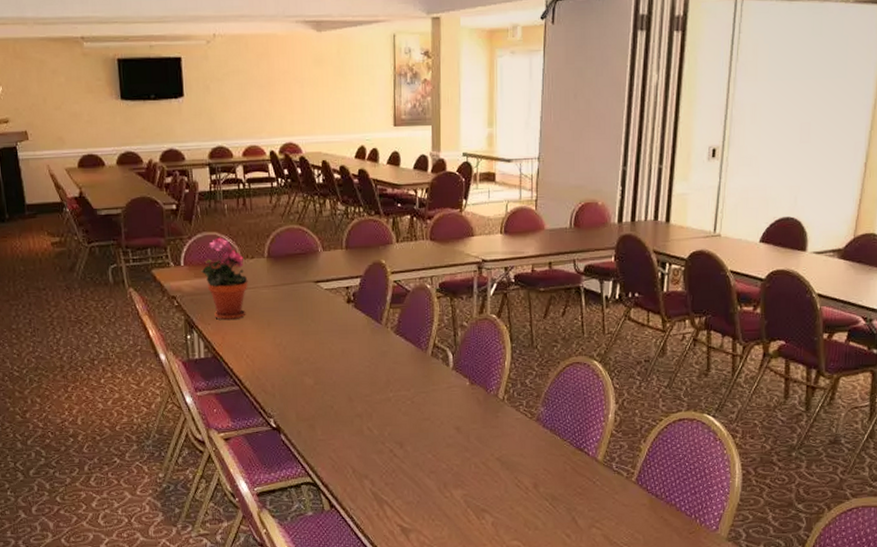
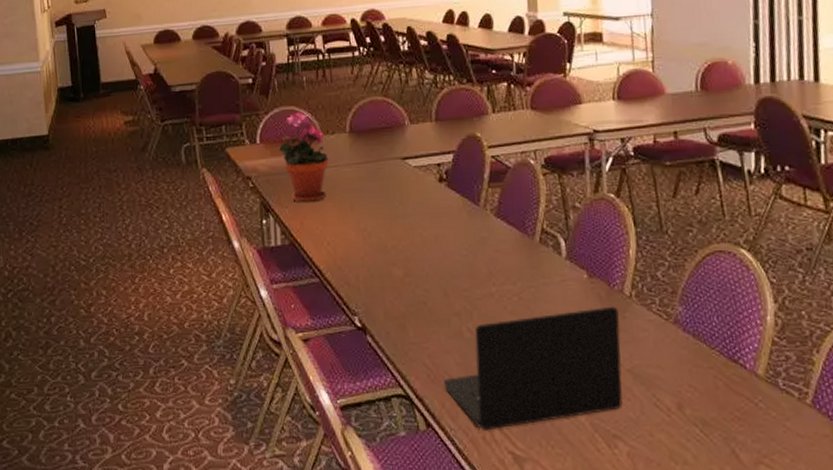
laptop: none [346,407,494,509] -> present [444,306,624,431]

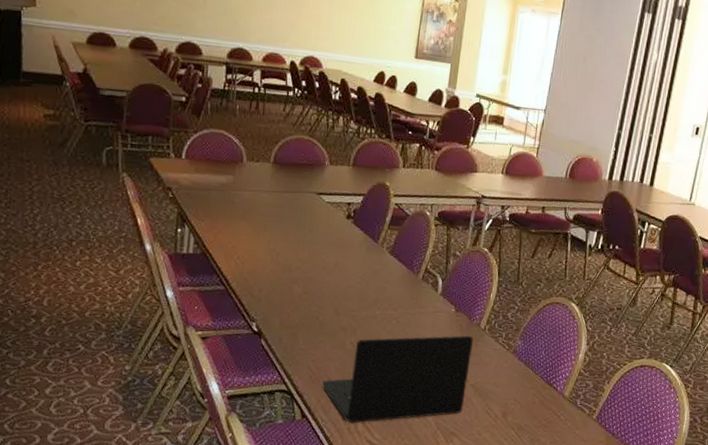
potted plant: present [278,112,329,203] -> none [202,136,250,220]

